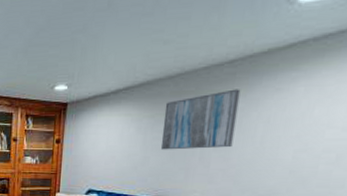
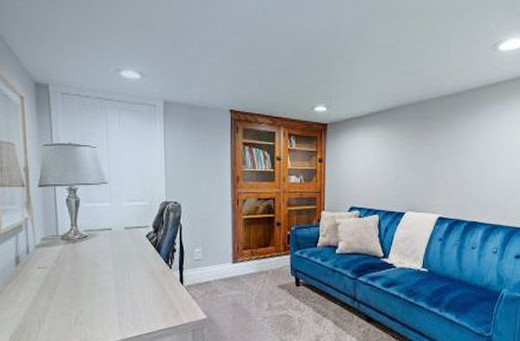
wall art: present [160,89,241,150] -> none [409,117,466,169]

